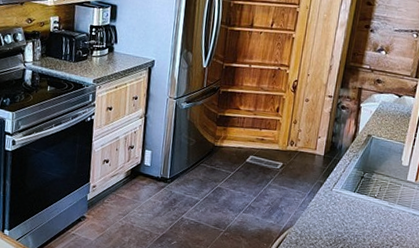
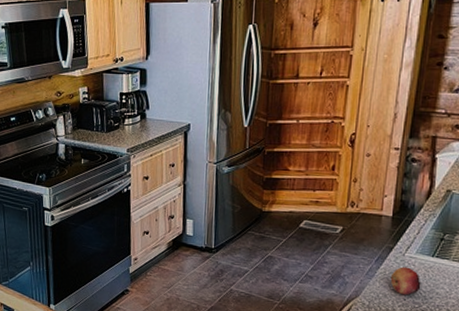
fruit: none [319,200,344,226] -> present [390,266,421,296]

